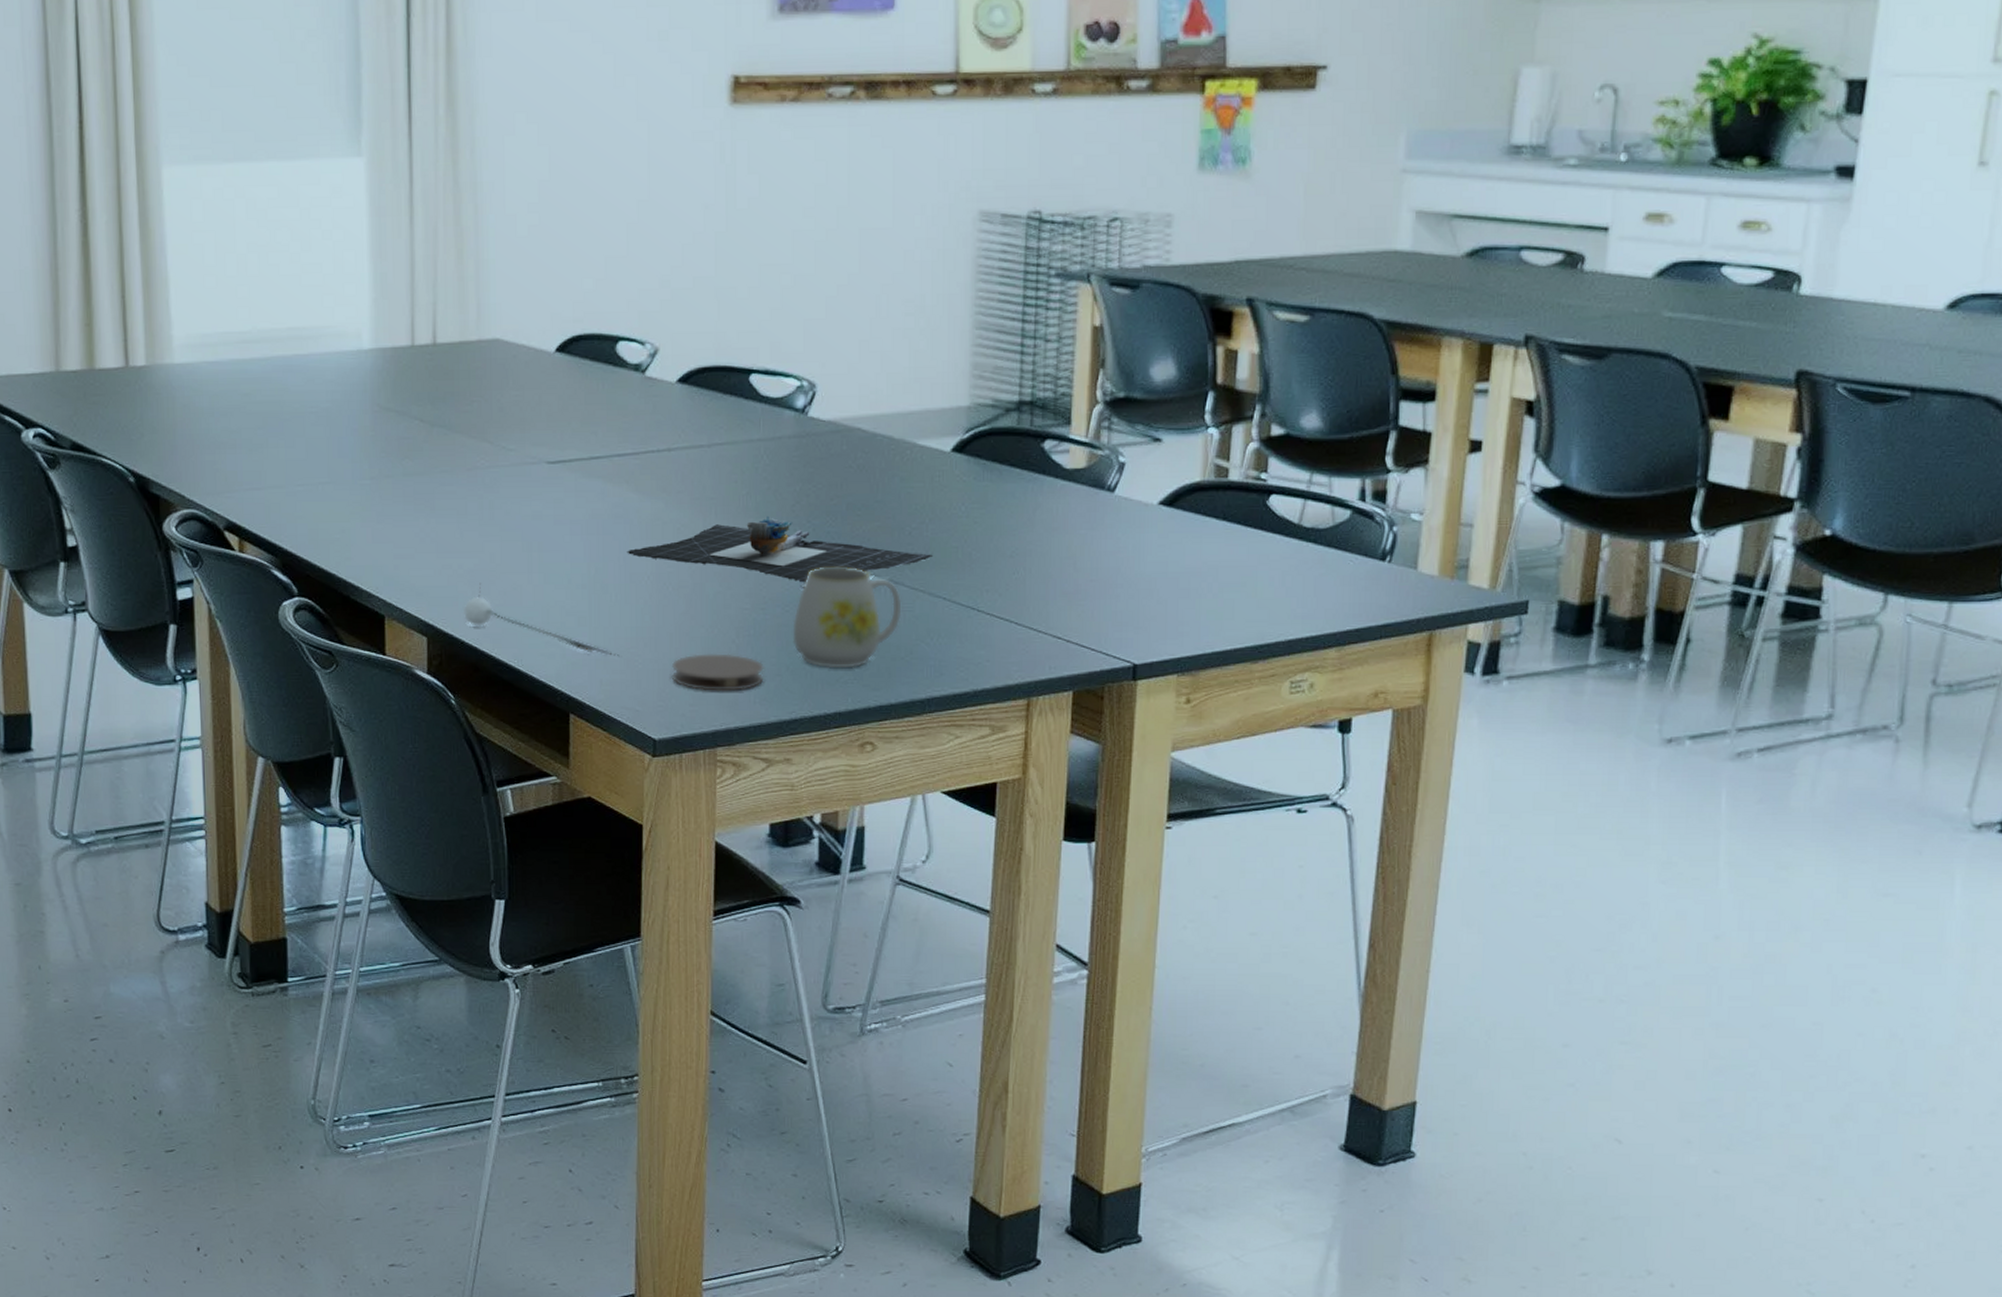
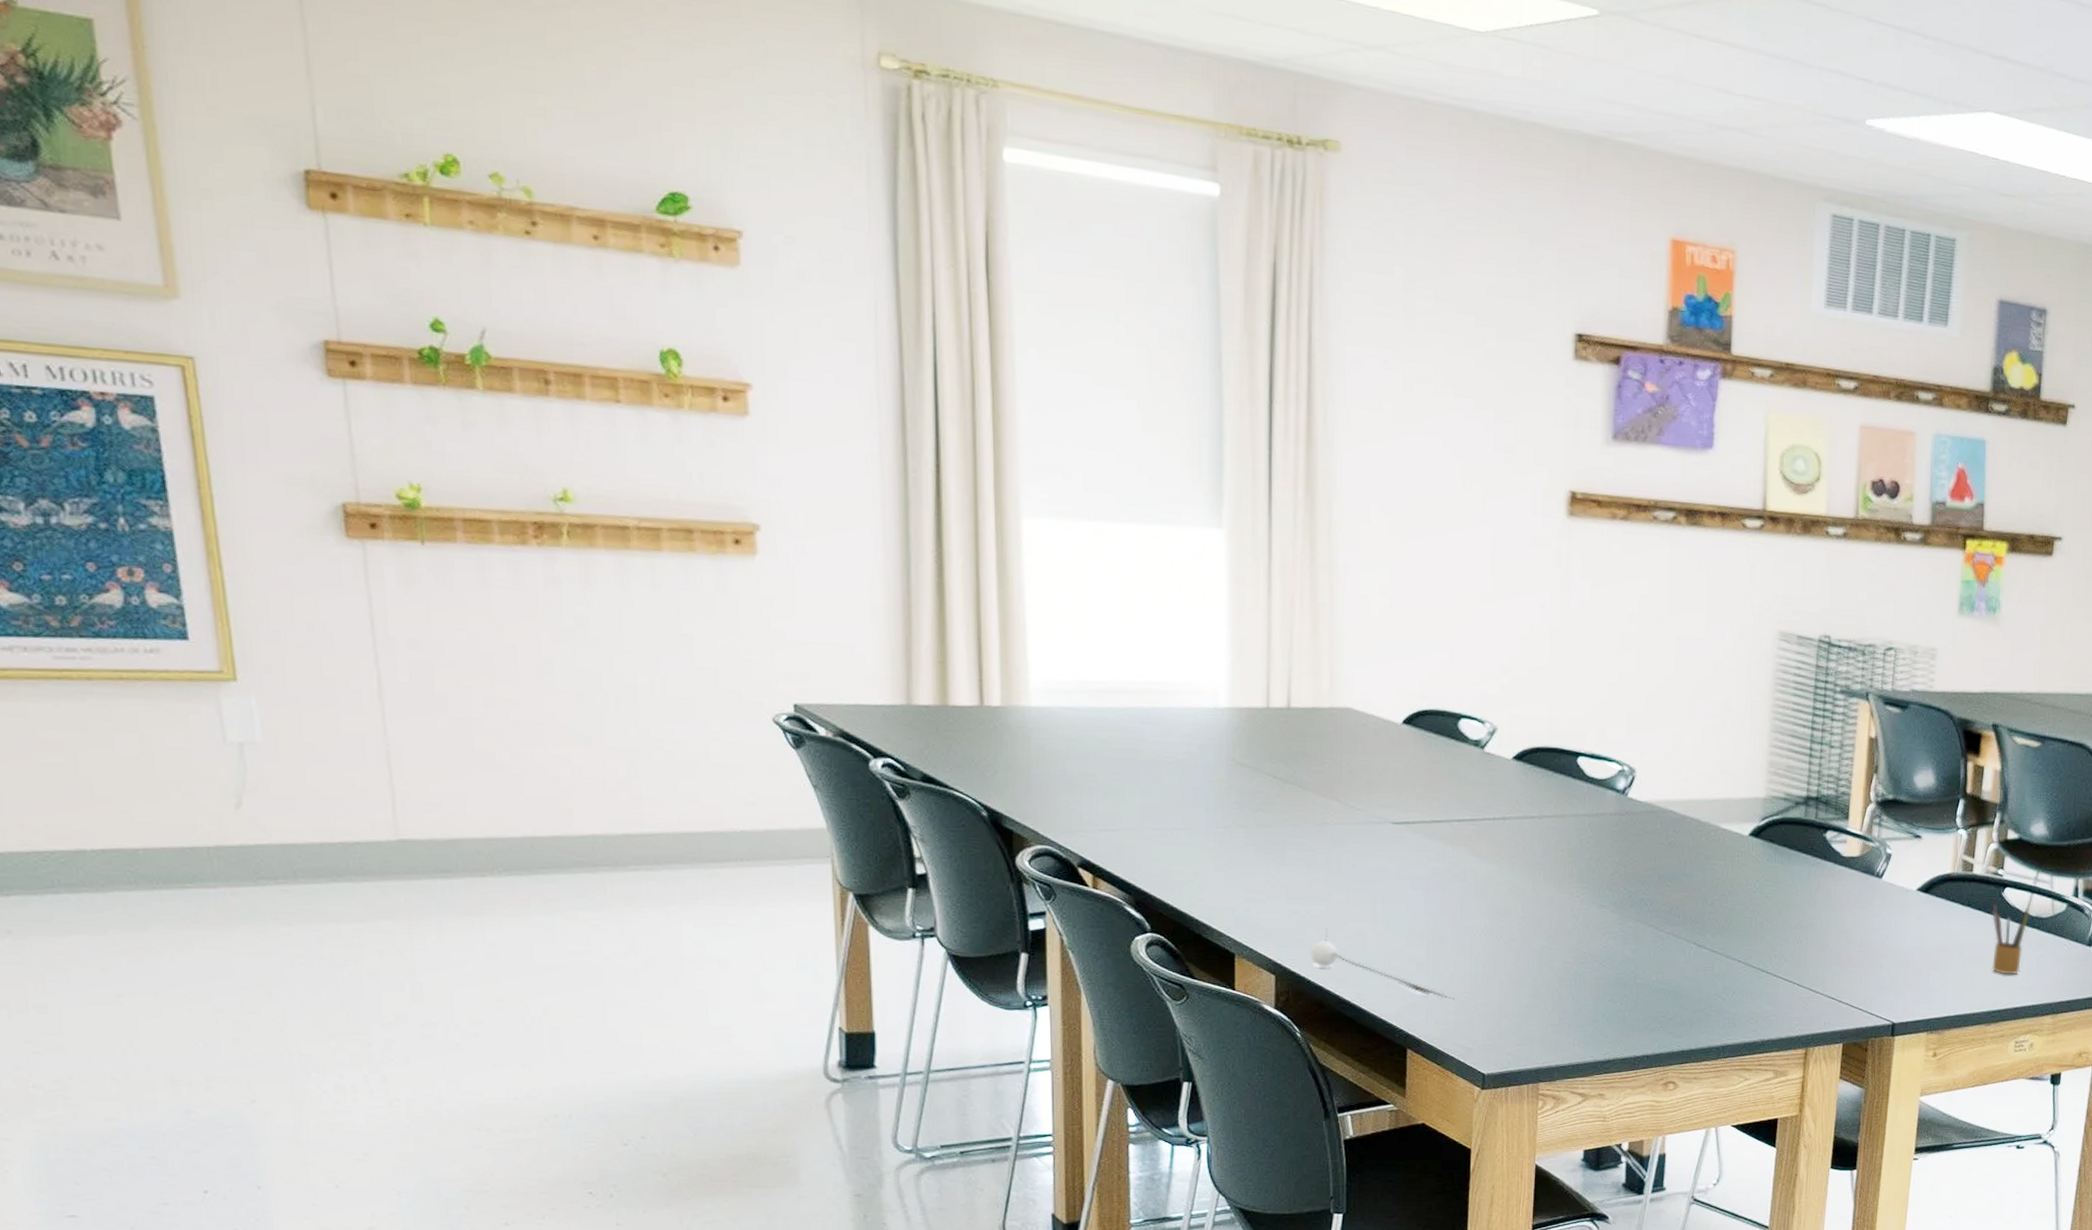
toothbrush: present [627,515,934,583] -> none [1463,882,1731,942]
coaster: present [671,653,764,691] -> none [1500,1000,1583,1034]
mug: present [793,566,902,669] -> none [1608,929,1703,1018]
pencil box: none [1255,514,1303,601] -> present [1992,903,2029,975]

